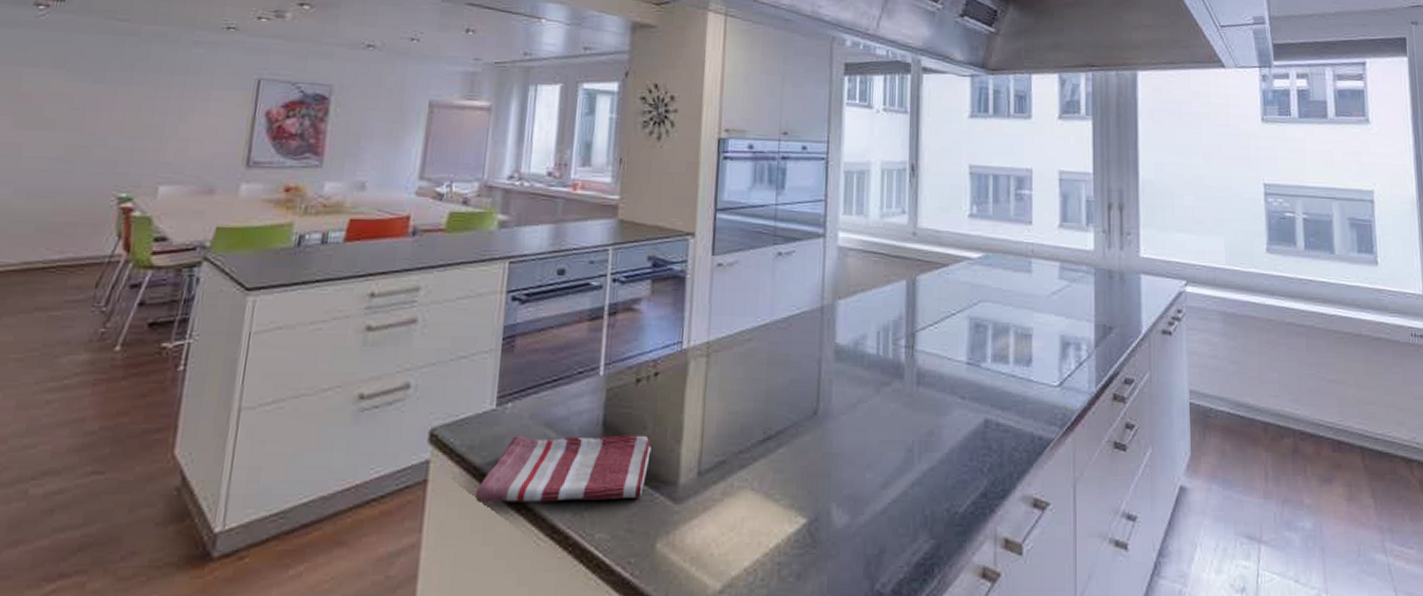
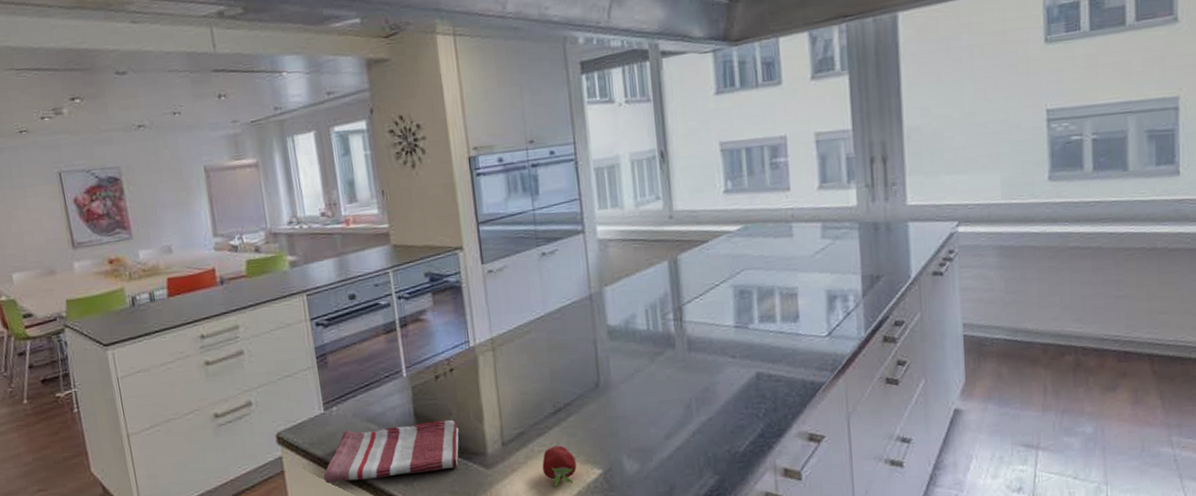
fruit: none [739,483,779,536] -> present [542,445,577,487]

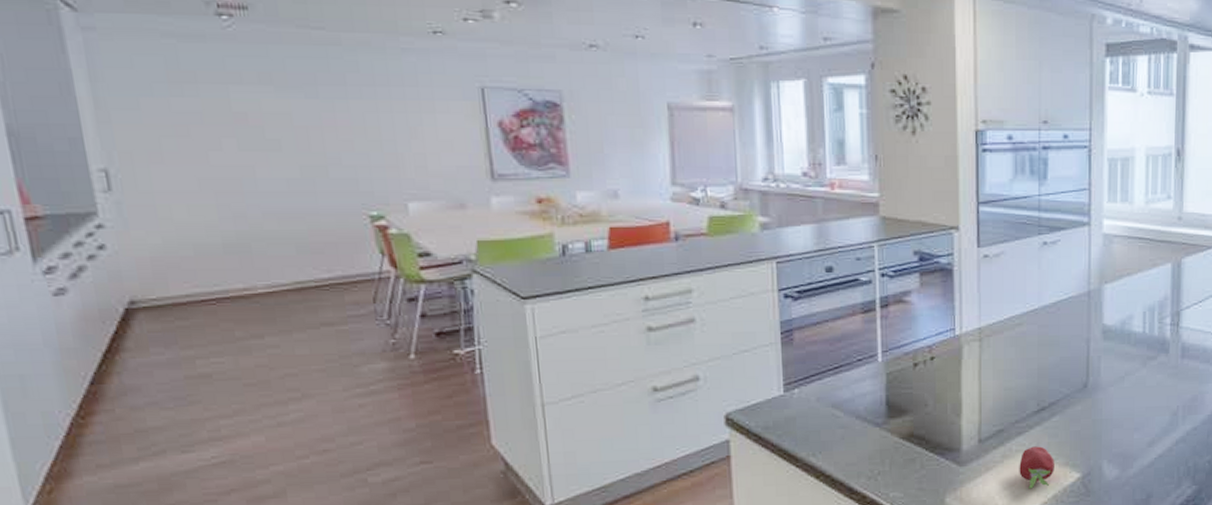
dish towel: present [323,419,459,484] -> none [776,411,934,472]

